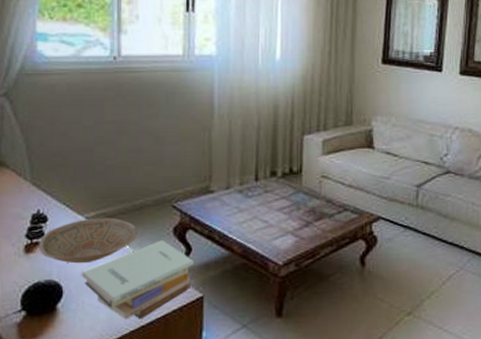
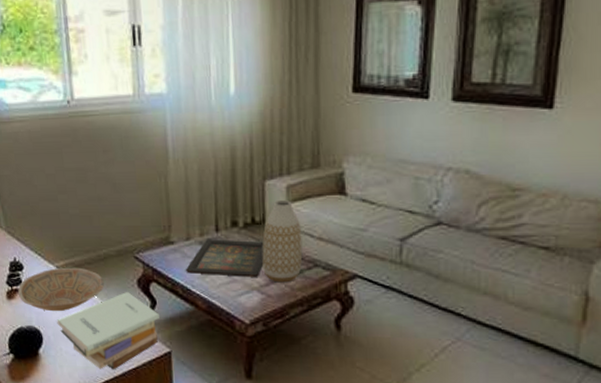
icon panel: none [223,187,300,222] -> present [185,239,264,277]
vase: none [297,152,334,226] -> present [262,199,303,283]

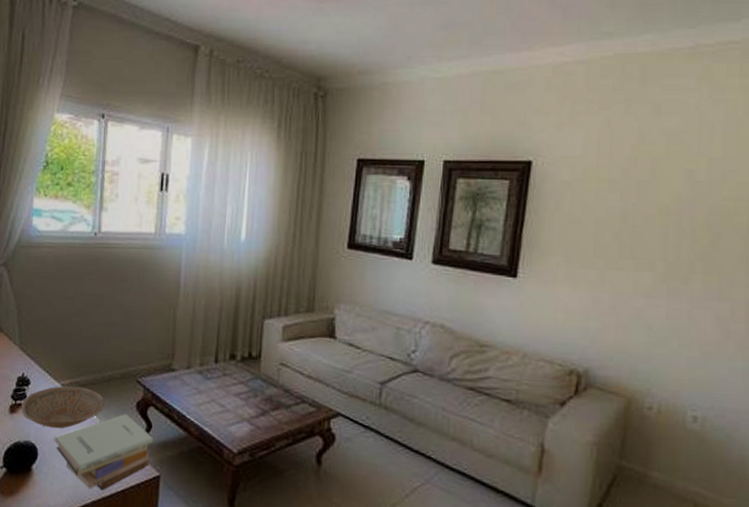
icon panel: present [185,239,264,277] -> none [182,369,258,409]
vase: present [262,199,303,283] -> none [254,338,293,416]

